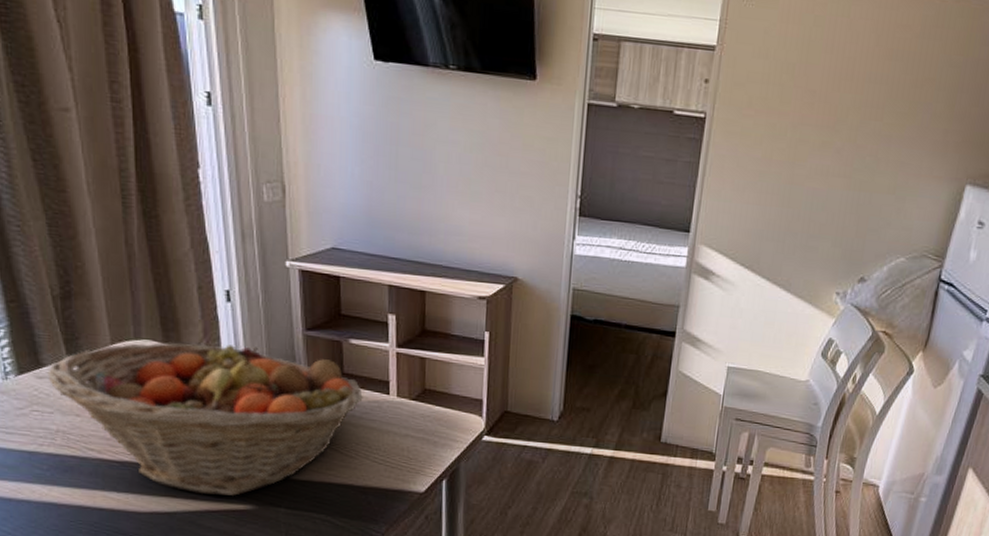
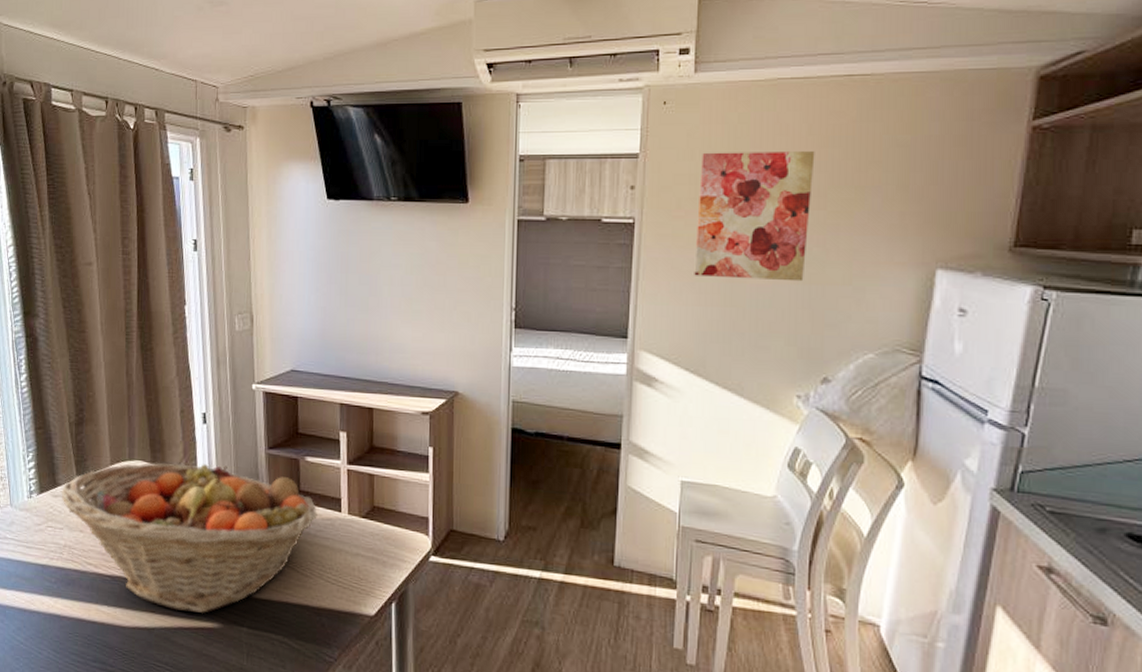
wall art: none [757,52,880,188] -> present [694,151,815,282]

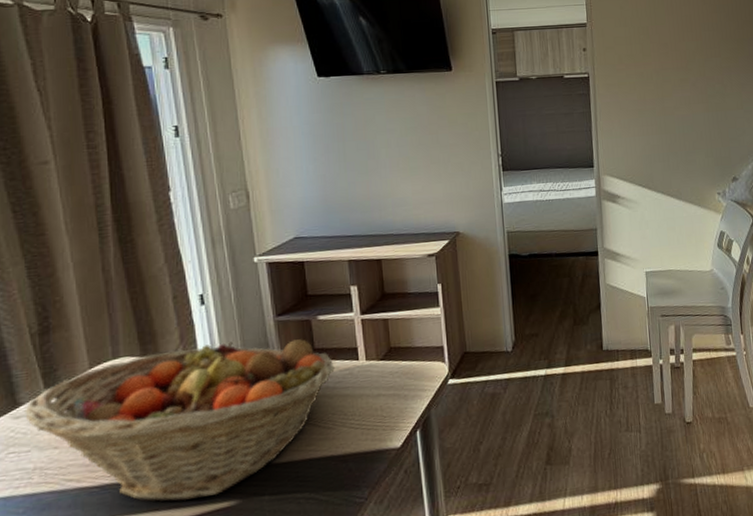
wall art: present [694,151,815,282] -> none [632,16,712,114]

